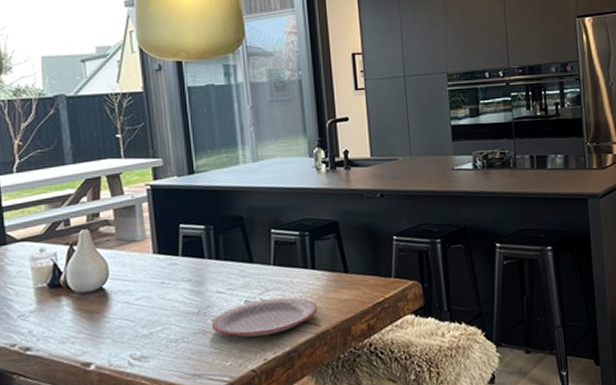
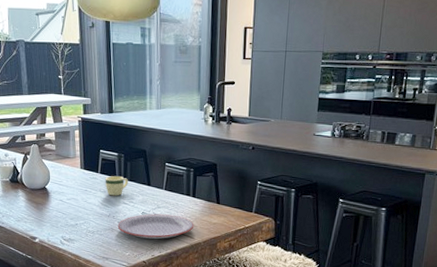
mug: none [189,256,223,285] -> present [105,176,129,196]

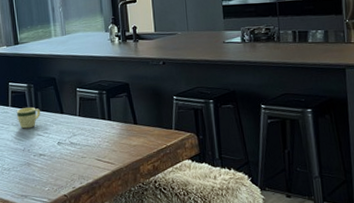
plate: present [117,213,194,239] -> none [33,141,114,170]

